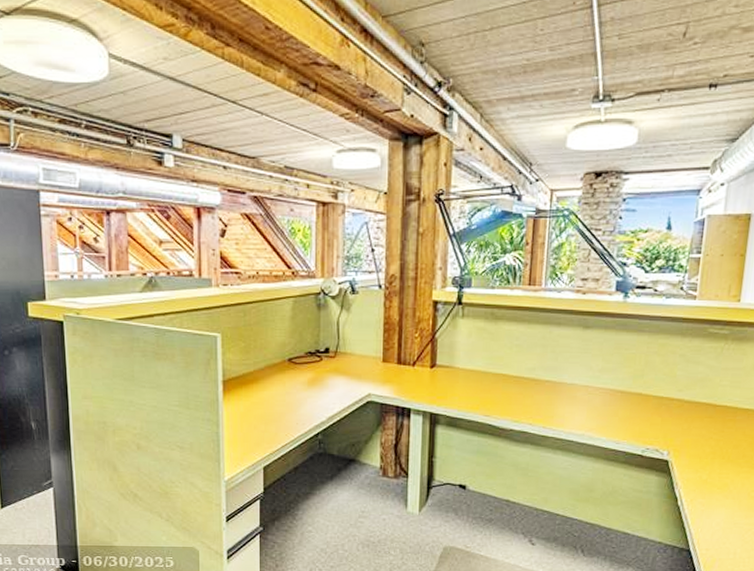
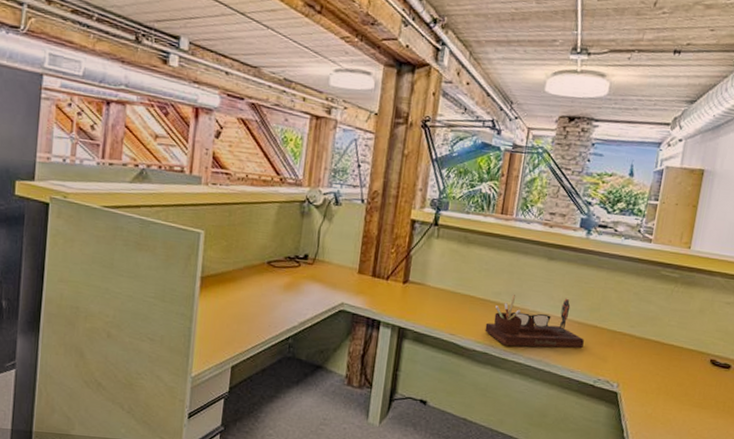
desk organizer: none [521,367,629,423] -> present [485,295,584,349]

